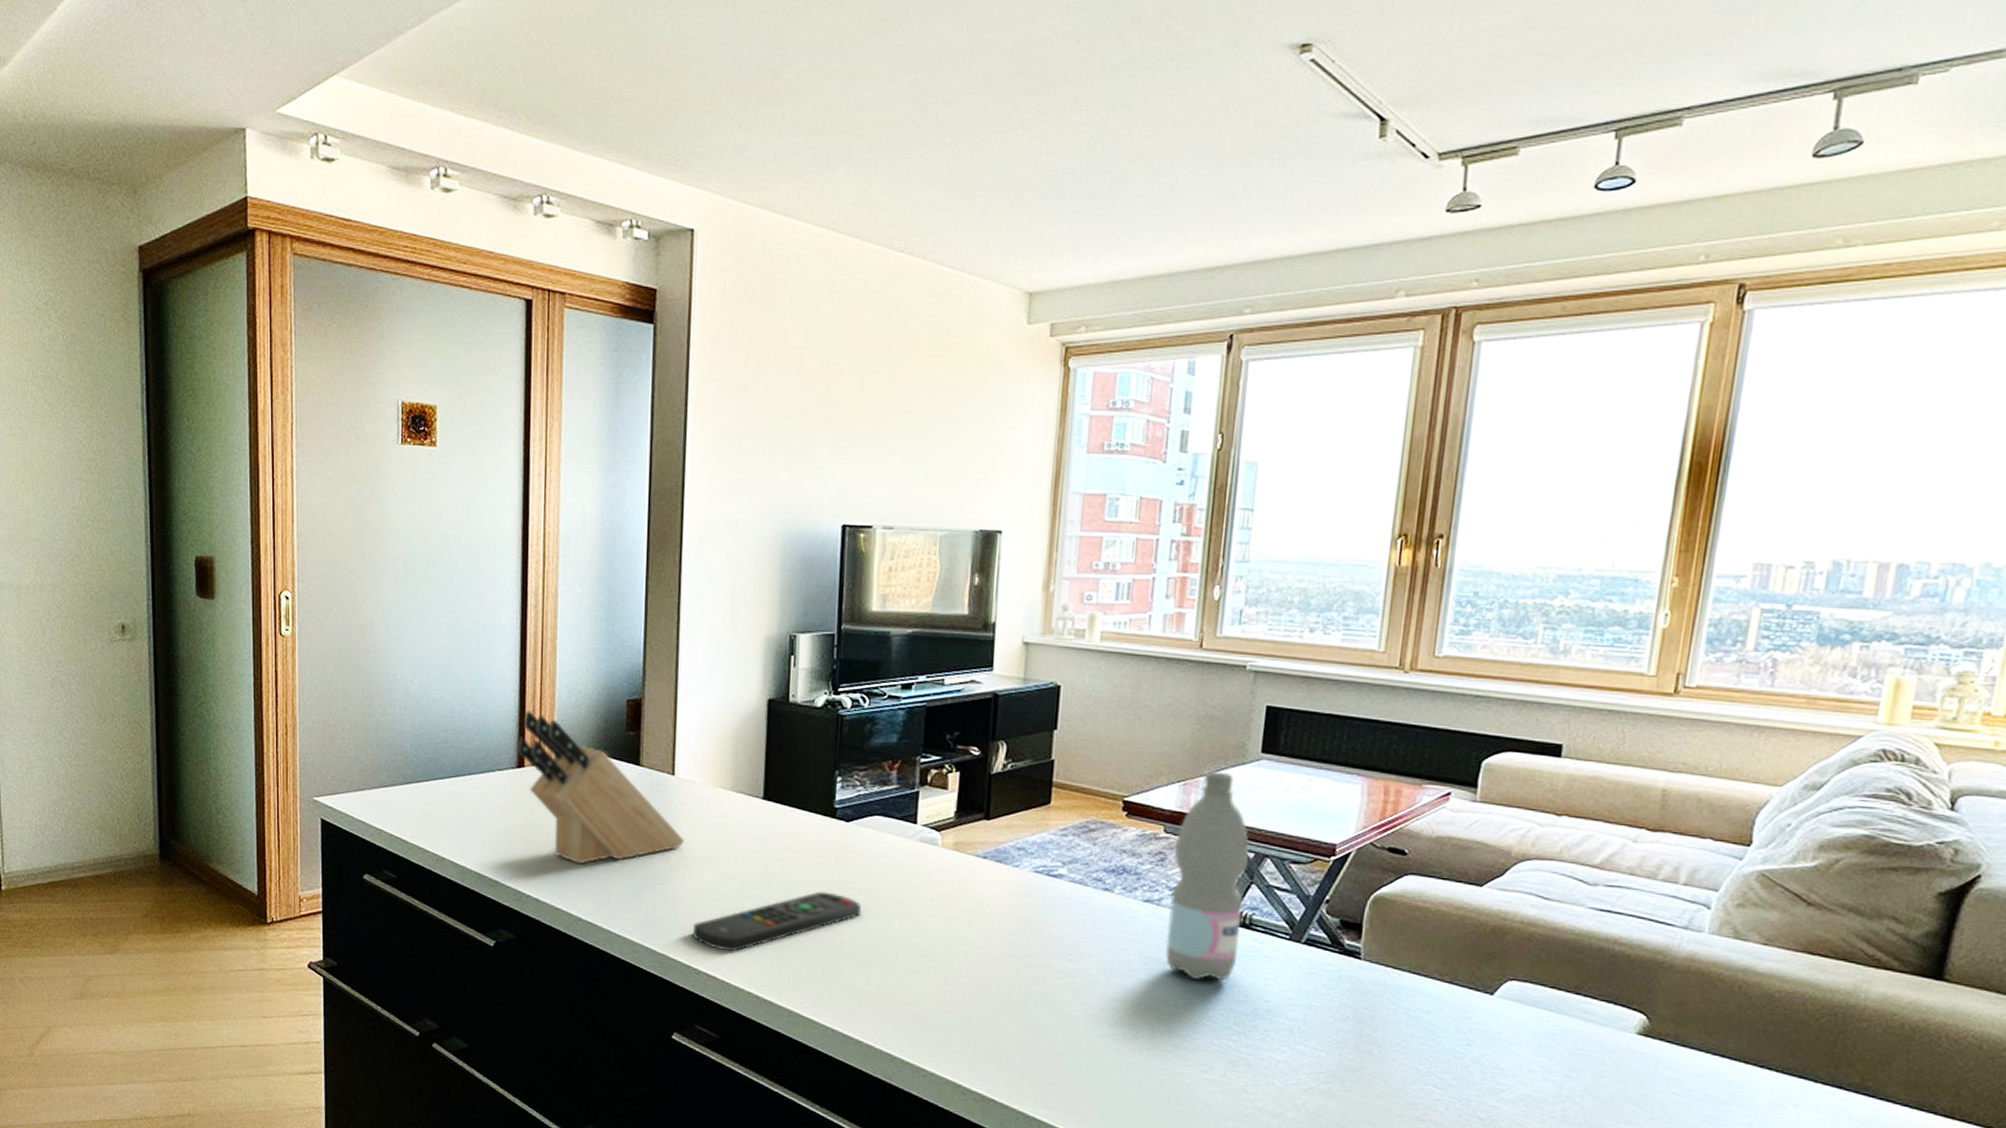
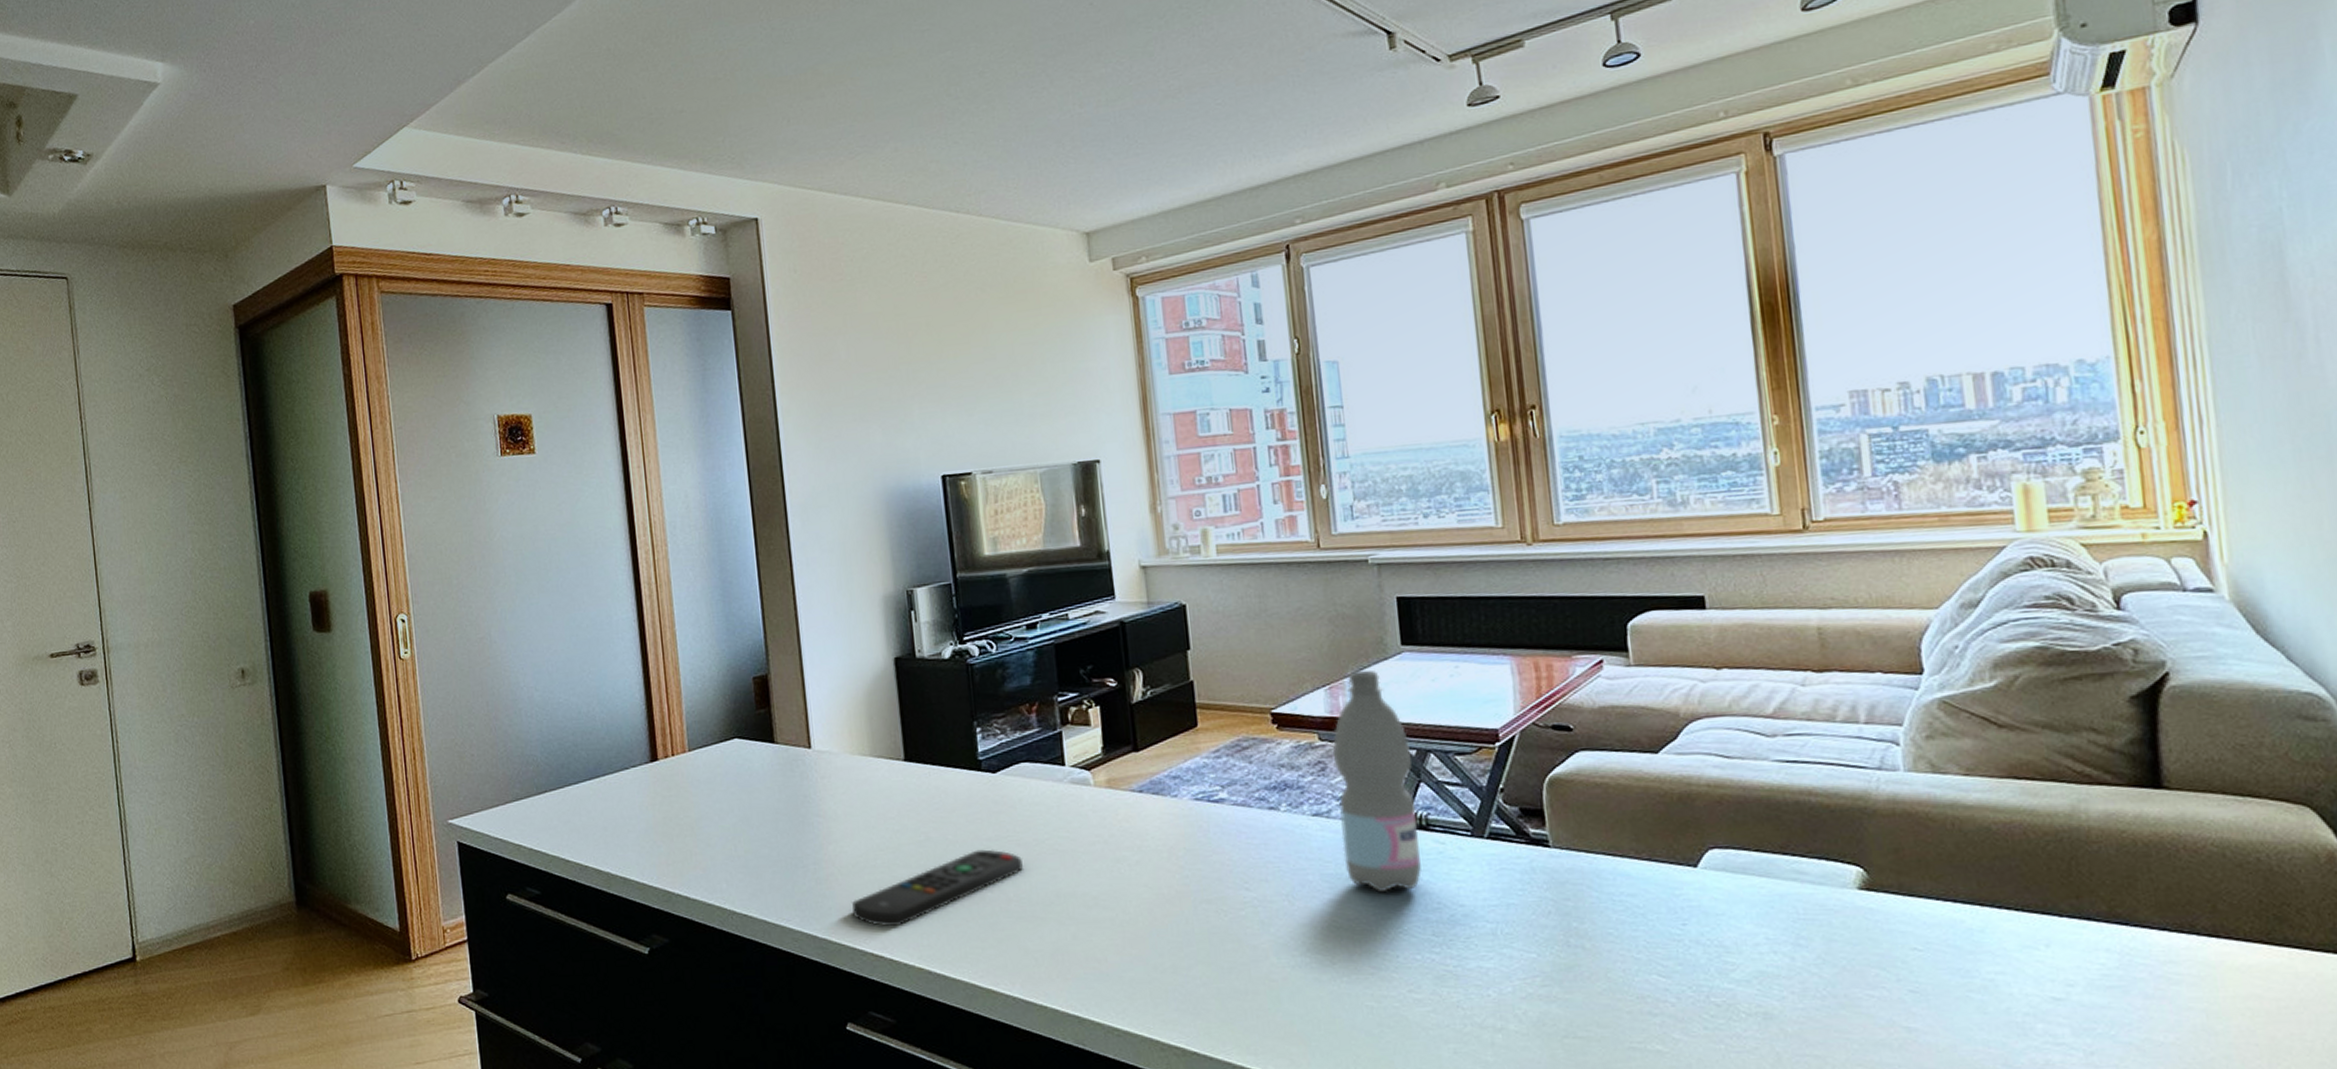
knife block: present [516,710,684,865] -> none [647,701,831,855]

